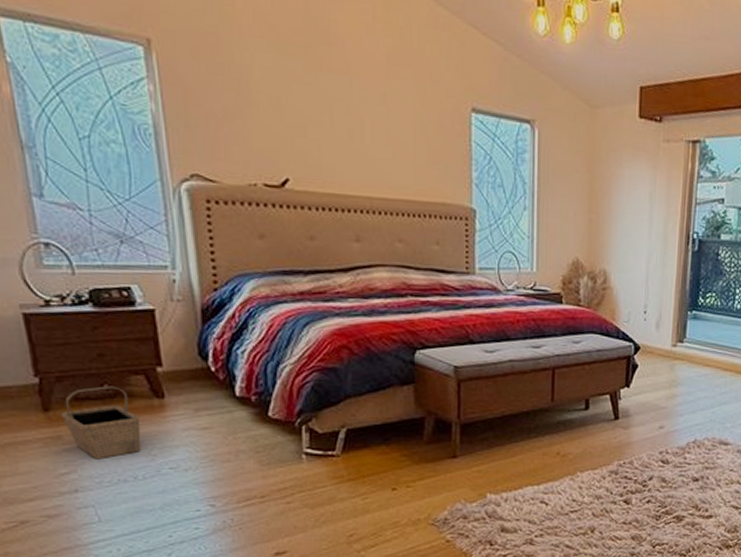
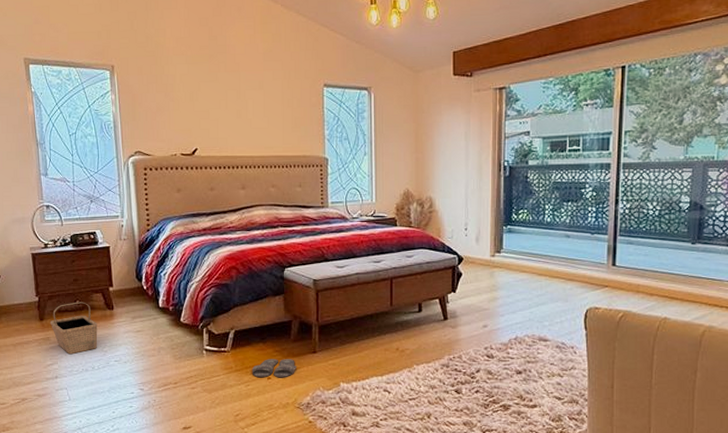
slippers: none [370,465,432,489] -> present [251,359,298,378]

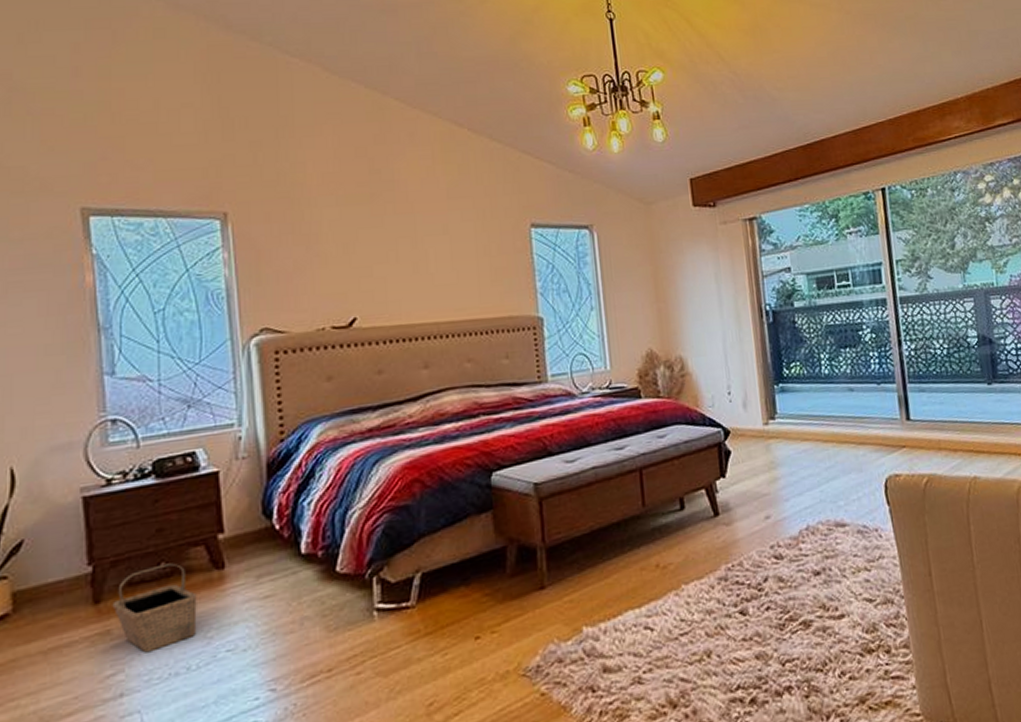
slippers: present [251,359,298,378] -> none [450,603,519,640]

